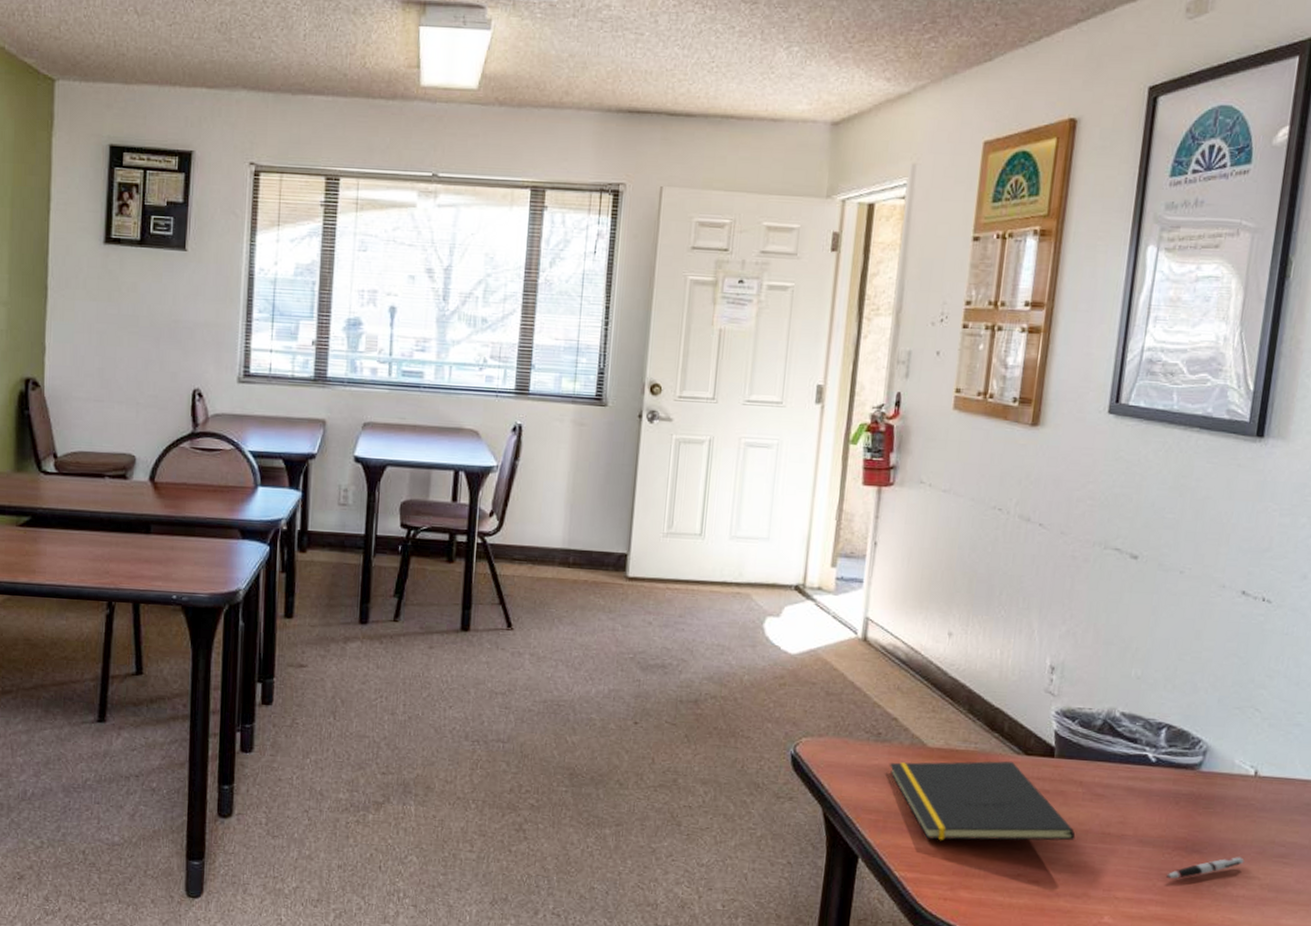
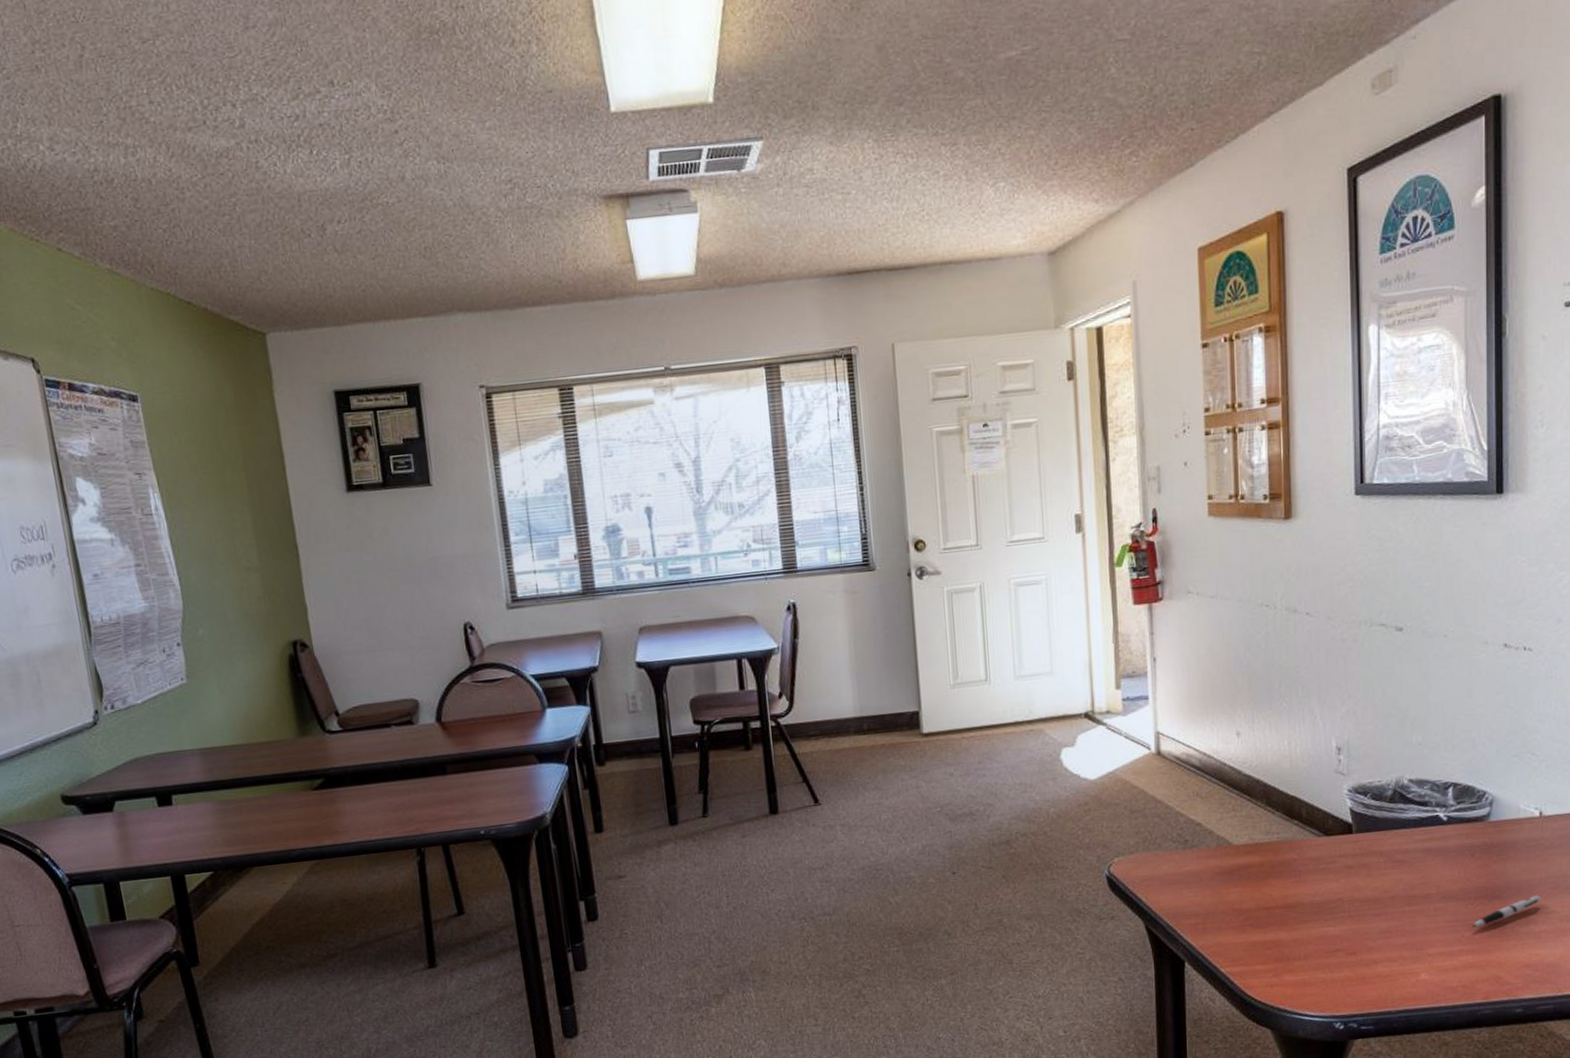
notepad: present [889,761,1076,841] -> none [1199,845,1384,932]

